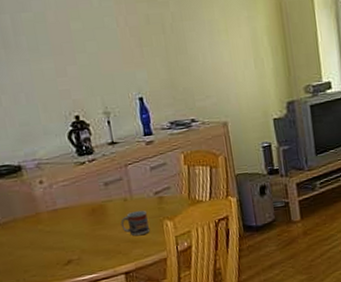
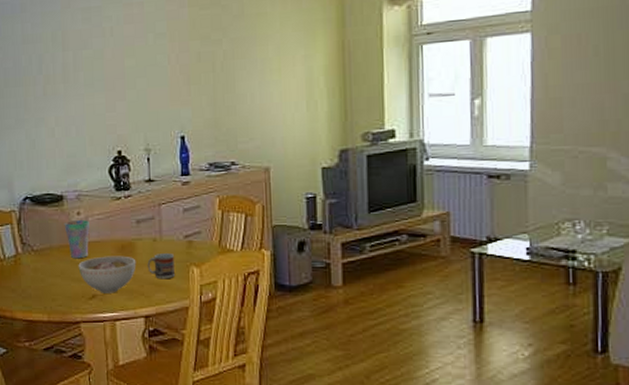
cup: none [26,188,57,228] -> present [64,220,90,259]
bowl: none [48,218,110,258] -> present [78,256,136,293]

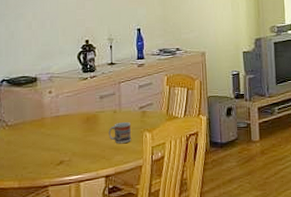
cup: present [64,220,90,259] -> none [37,97,59,131]
bowl: present [78,256,136,293] -> none [48,126,99,159]

